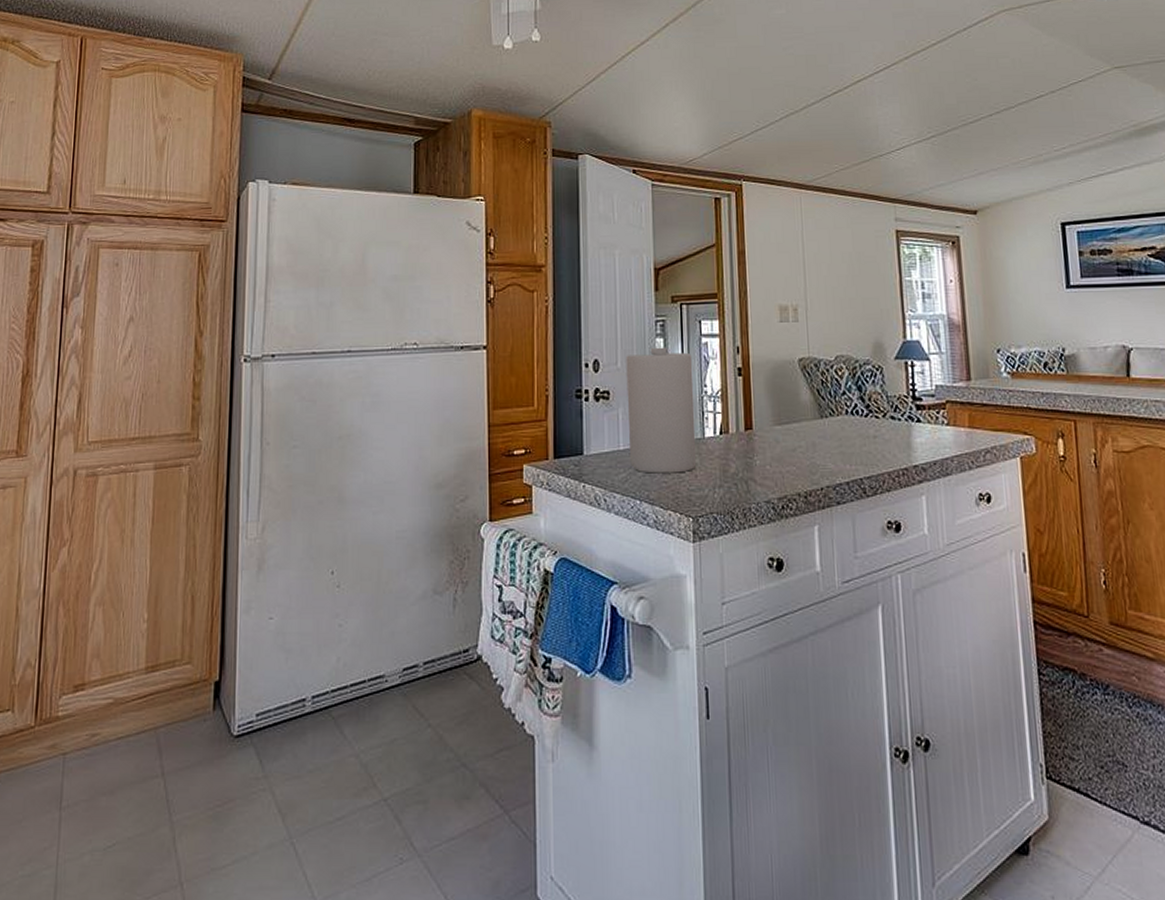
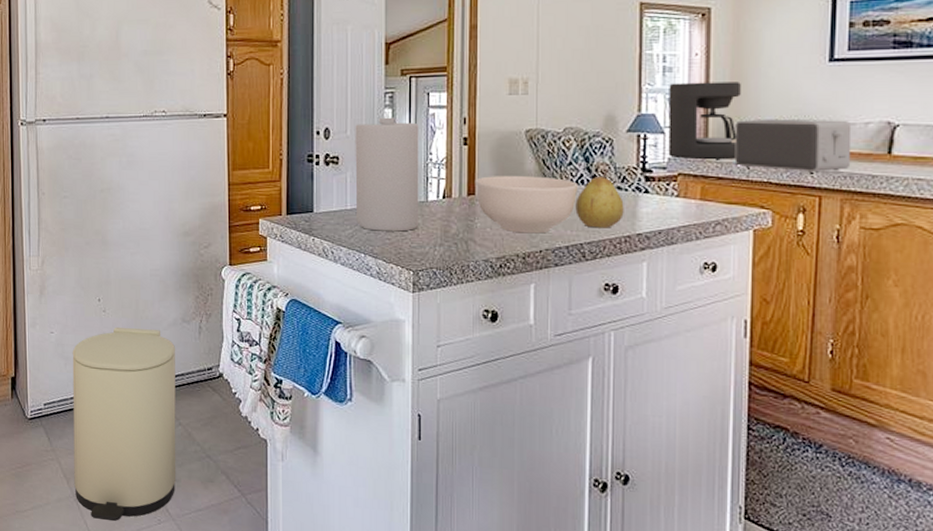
pedal bin: none [292,605,424,868] -> present [72,326,176,522]
bowl: none [751,407,854,470] -> present [474,176,579,234]
fruit: none [852,397,900,461] -> present [575,168,624,228]
coffee maker: none [929,308,997,387] -> present [668,82,741,160]
toaster: none [992,344,1098,397] -> present [734,119,852,173]

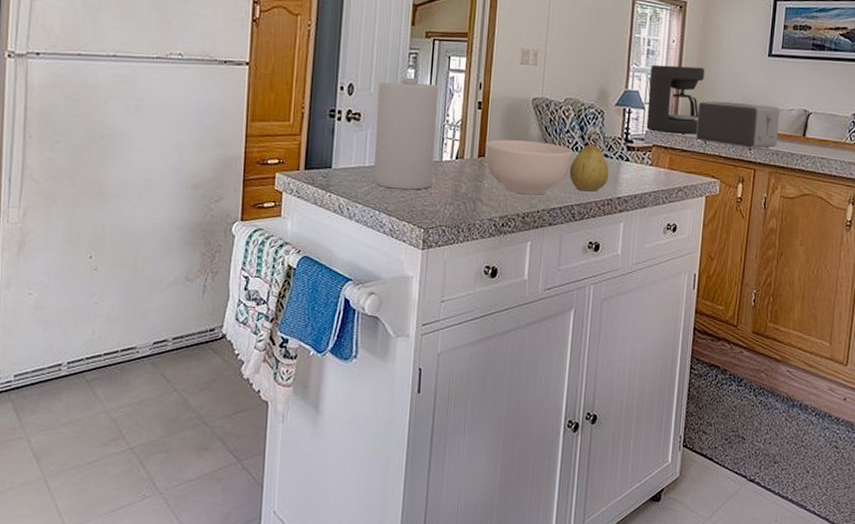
pedal bin: present [72,326,176,522] -> none [45,286,175,502]

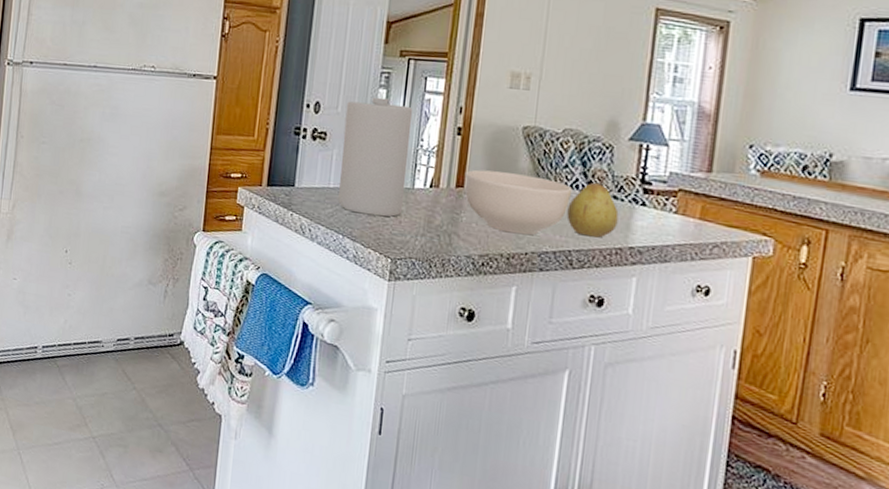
coffee maker: present [646,64,705,135] -> none [670,94,754,182]
toaster: present [696,101,780,149] -> none [740,141,868,206]

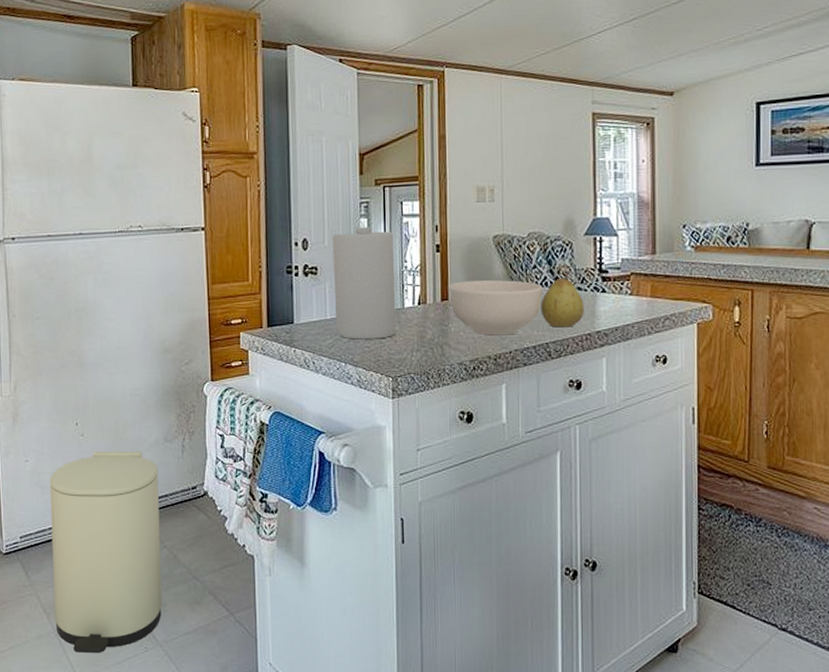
pedal bin: none [20,280,138,481] -> present [49,450,163,654]

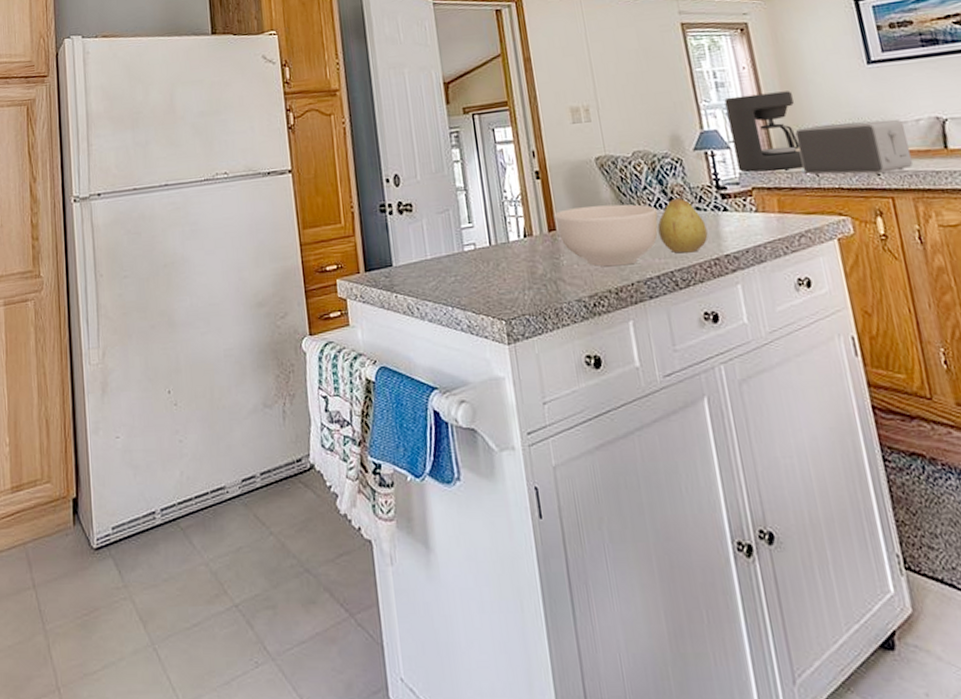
pedal bin: present [49,450,163,654] -> none [142,420,272,672]
paper towel holder: present [332,226,397,340] -> none [424,157,504,281]
coffee maker: none [620,186,682,260] -> present [724,91,804,174]
toaster: none [678,219,777,268] -> present [795,119,914,176]

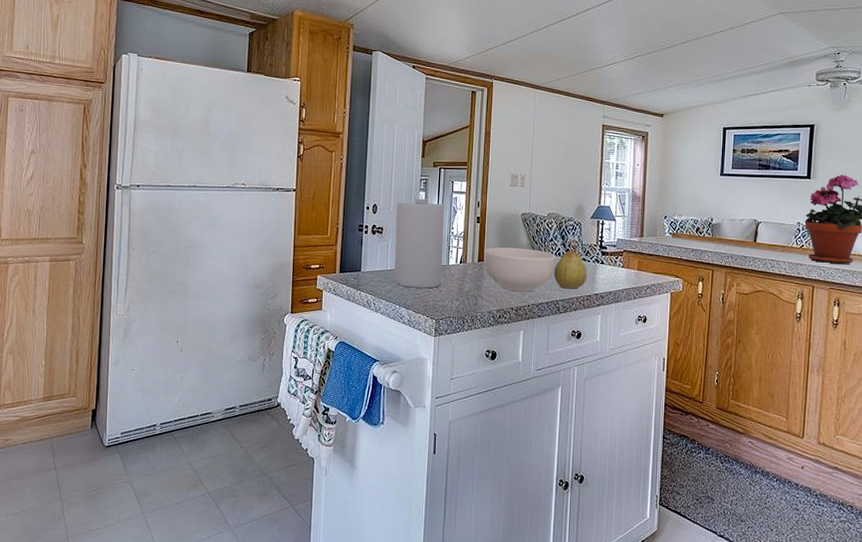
paper towel holder: none [424,157,504,281] -> present [394,198,445,289]
coffee maker: present [724,91,804,174] -> none [617,184,666,242]
toaster: present [795,119,914,176] -> none [660,213,733,253]

